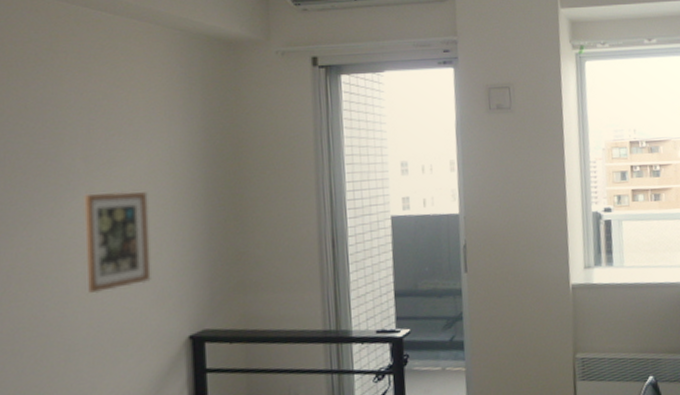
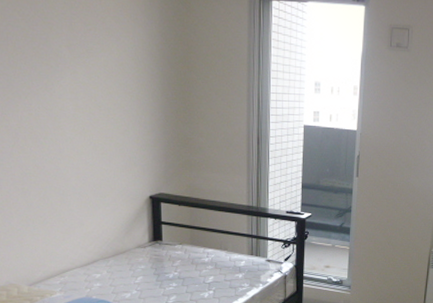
picture frame: present [84,191,151,294] -> none [69,76,121,155]

